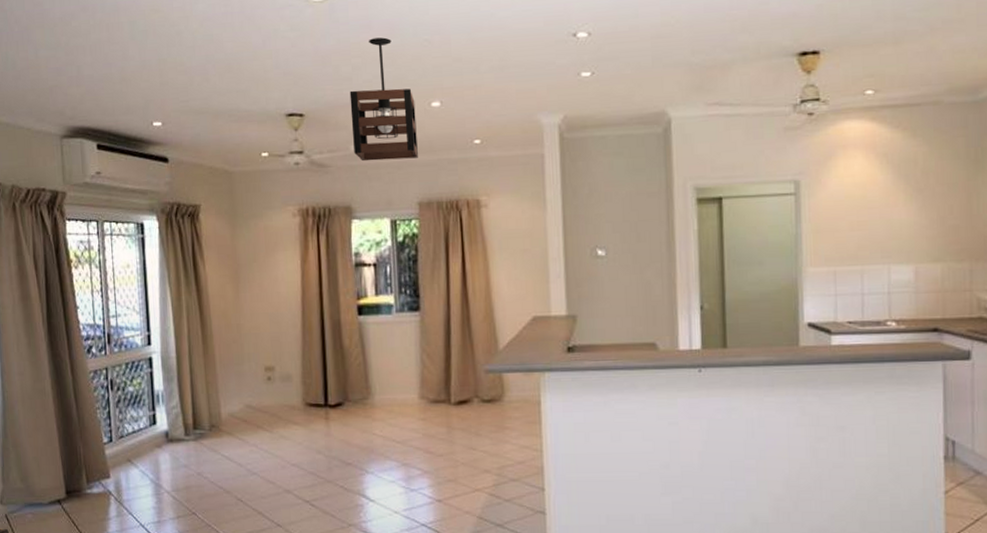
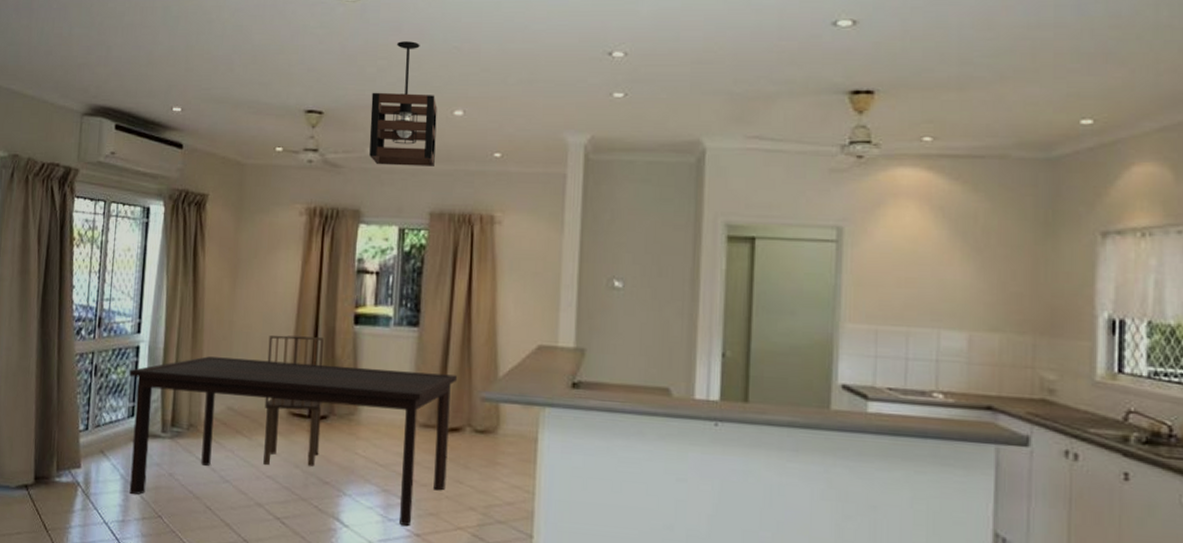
dining table: none [145,352,462,496] -> present [129,356,458,526]
dining chair: none [277,331,339,454] -> present [263,335,323,466]

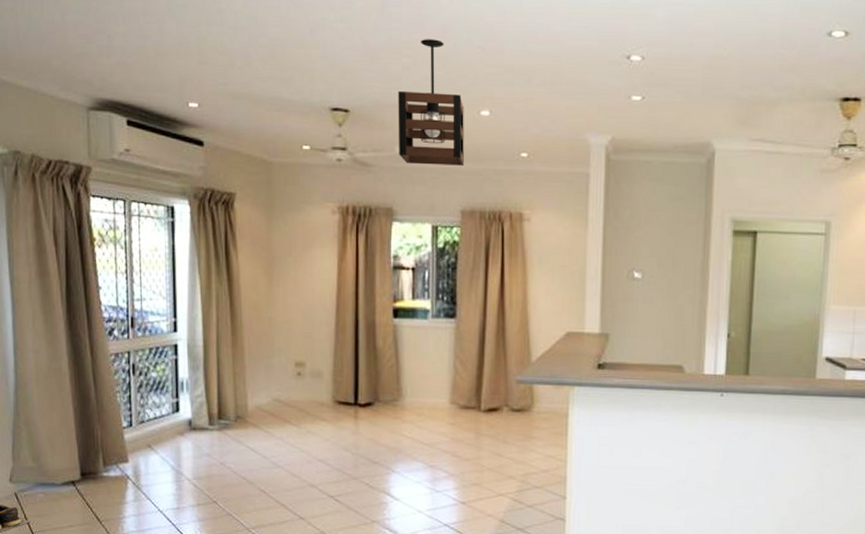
dining table: present [129,356,458,526] -> none [170,352,494,495]
dining chair: present [263,335,323,466] -> none [310,329,367,450]

